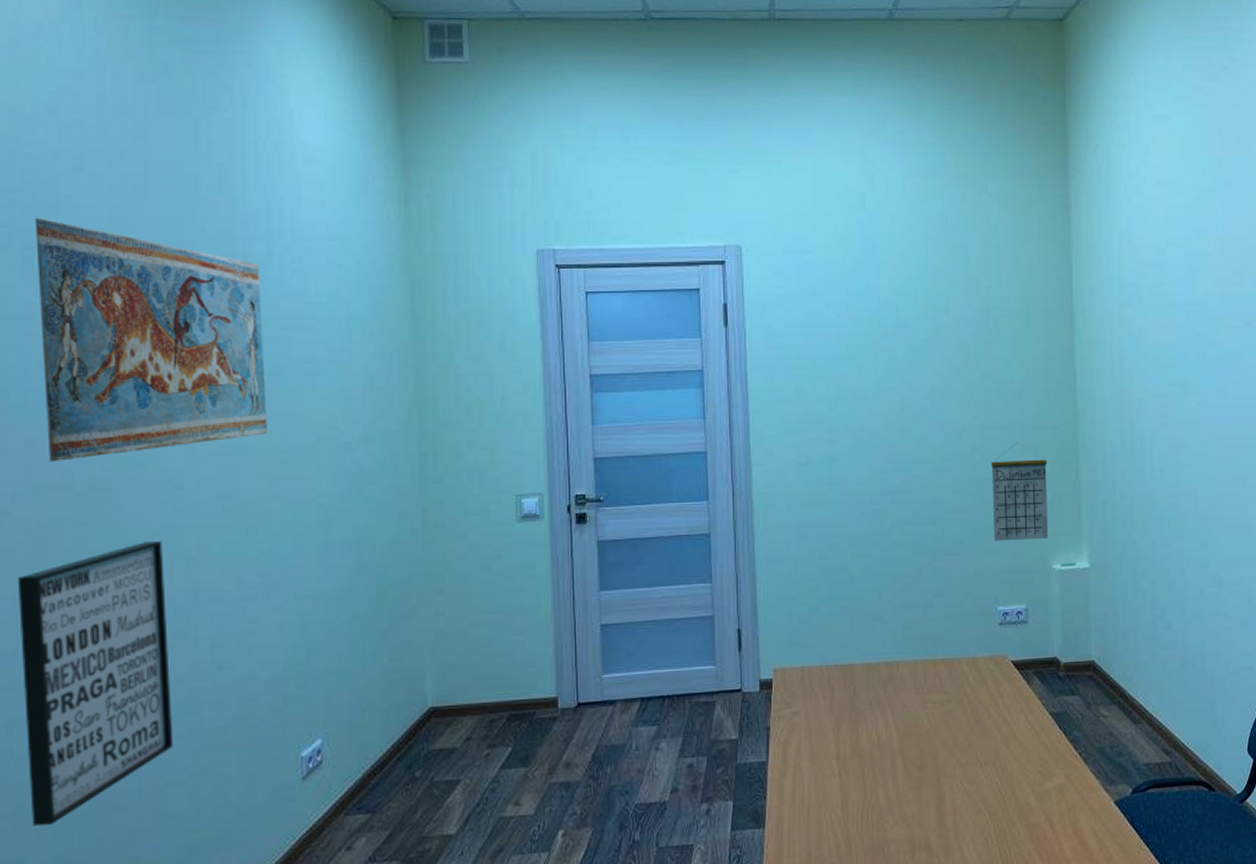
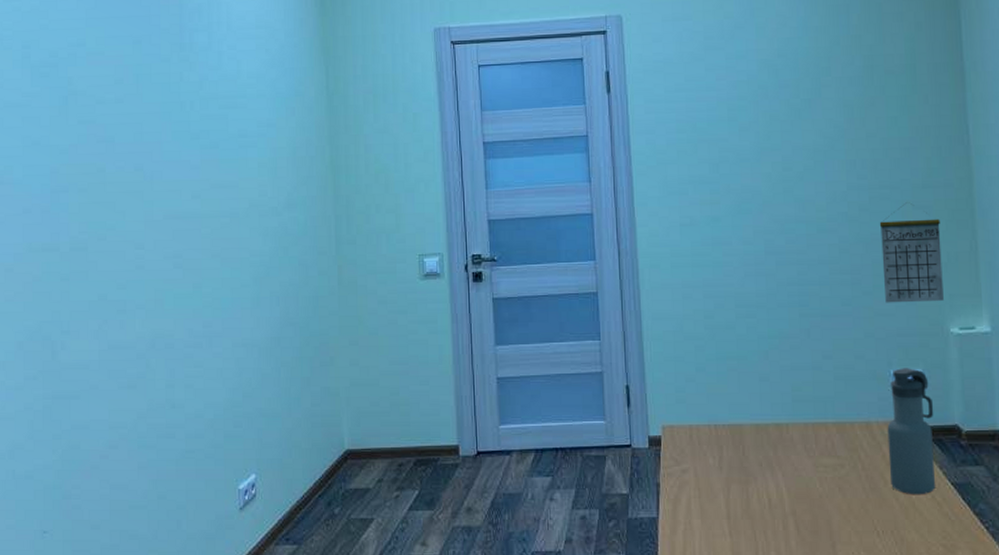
wall art: present [17,540,174,827] -> none [17,293,136,538]
fresco: present [34,217,267,463] -> none [30,20,209,226]
water bottle: none [992,604,1036,726] -> present [887,368,936,495]

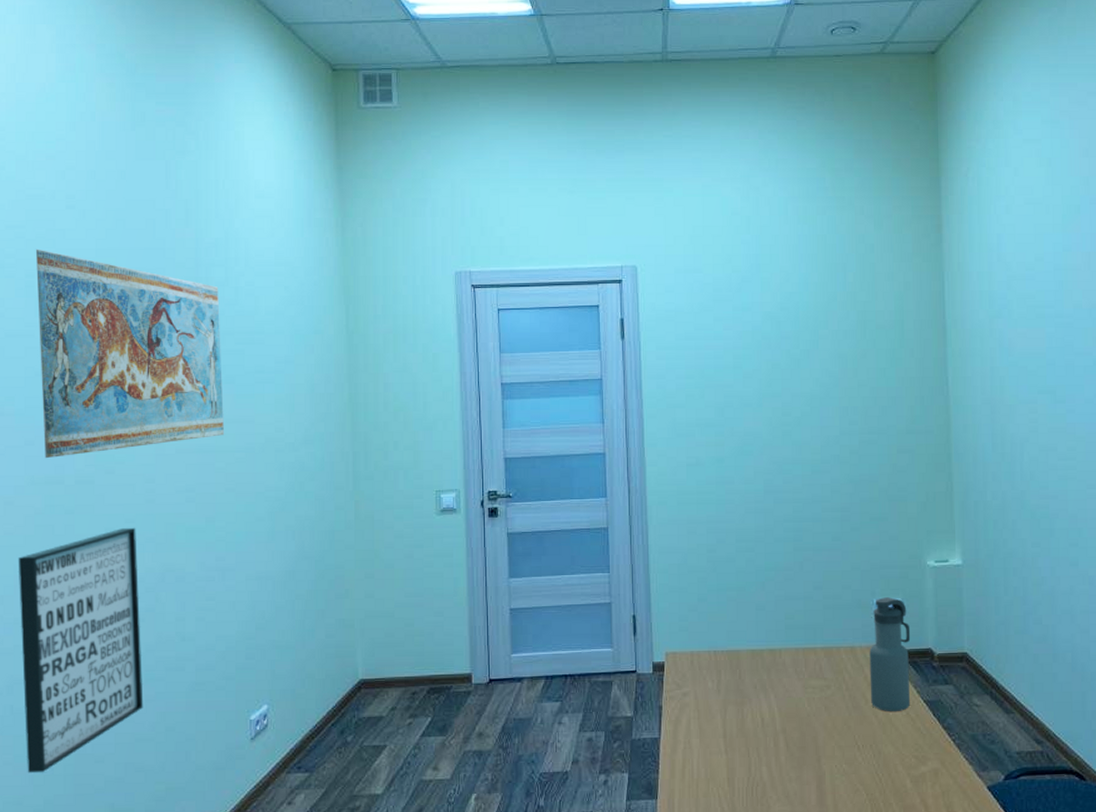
wall art: none [17,293,136,538] -> present [18,527,144,774]
fresco: none [30,20,209,226] -> present [35,249,224,459]
calendar: present [879,202,944,303] -> none [867,446,922,538]

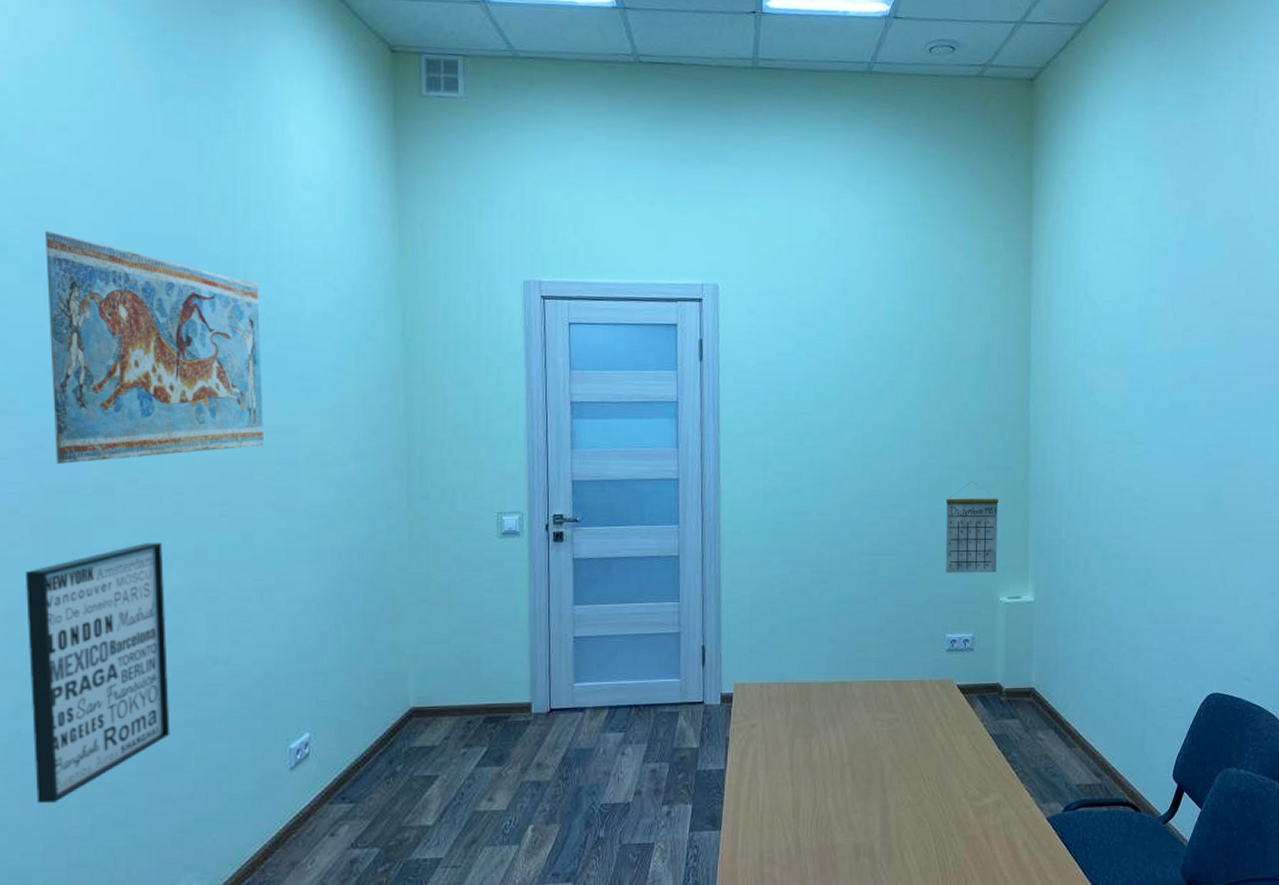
calendar: none [867,446,922,538] -> present [945,482,999,573]
water bottle: present [869,597,911,713] -> none [938,632,981,746]

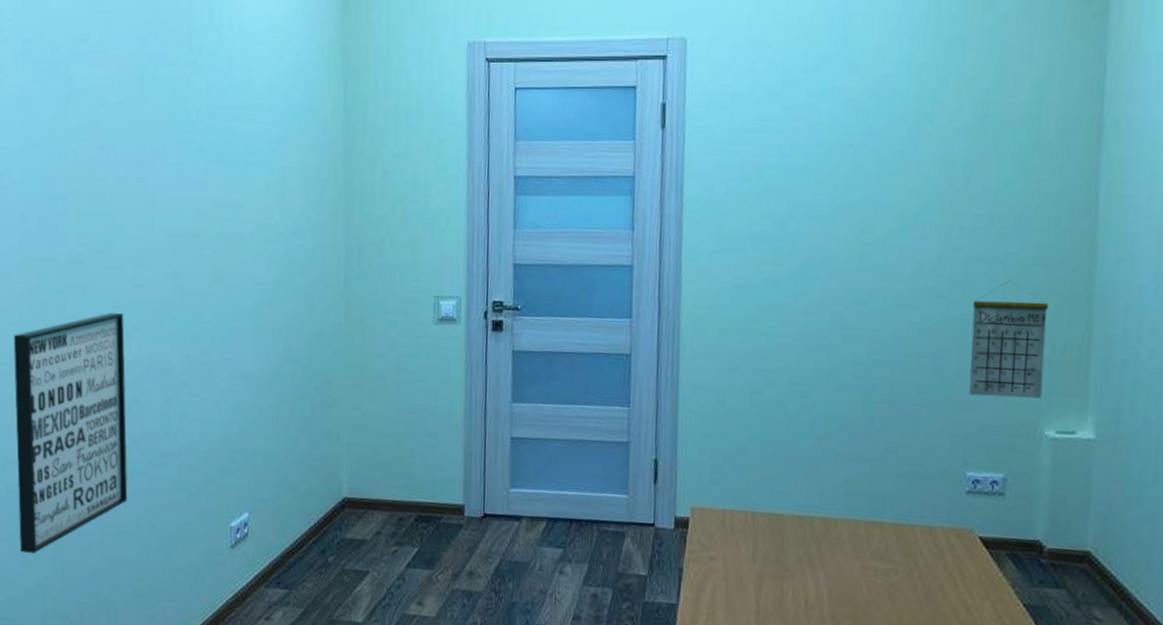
fresco: present [44,230,264,465] -> none [32,11,213,235]

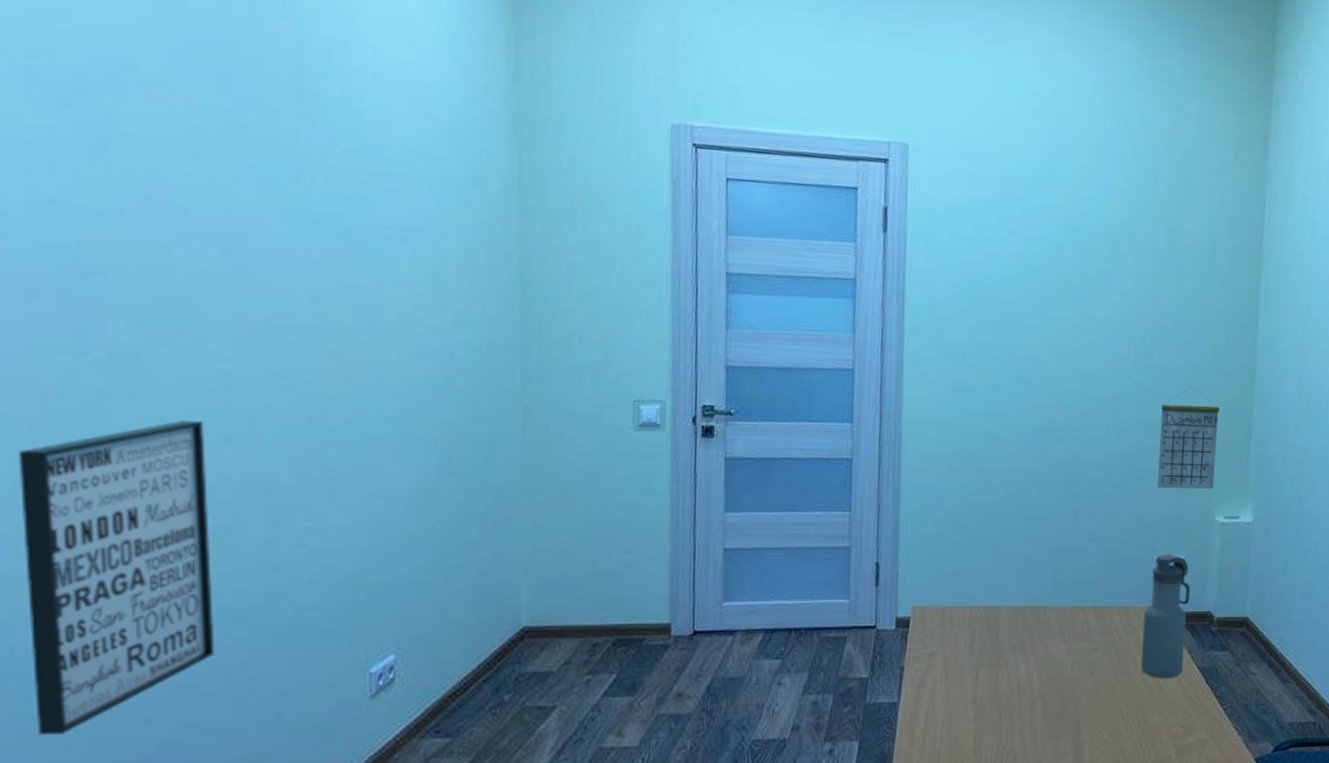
water bottle: none [950,470,1013,614] -> present [1141,554,1191,679]

